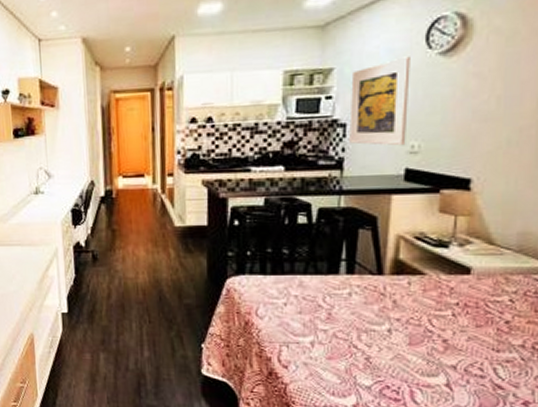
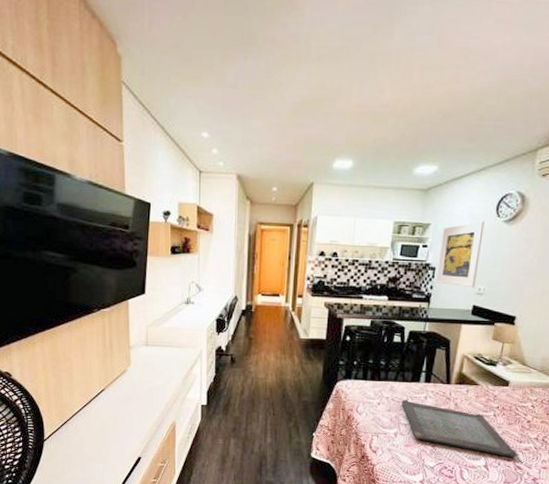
serving tray: none [316,298,496,372] -> present [401,400,518,457]

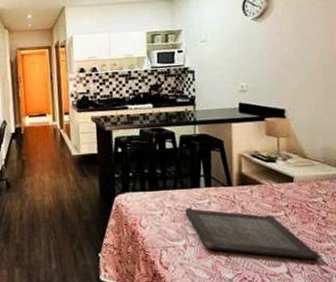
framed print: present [436,221,485,288] -> none [195,21,238,86]

